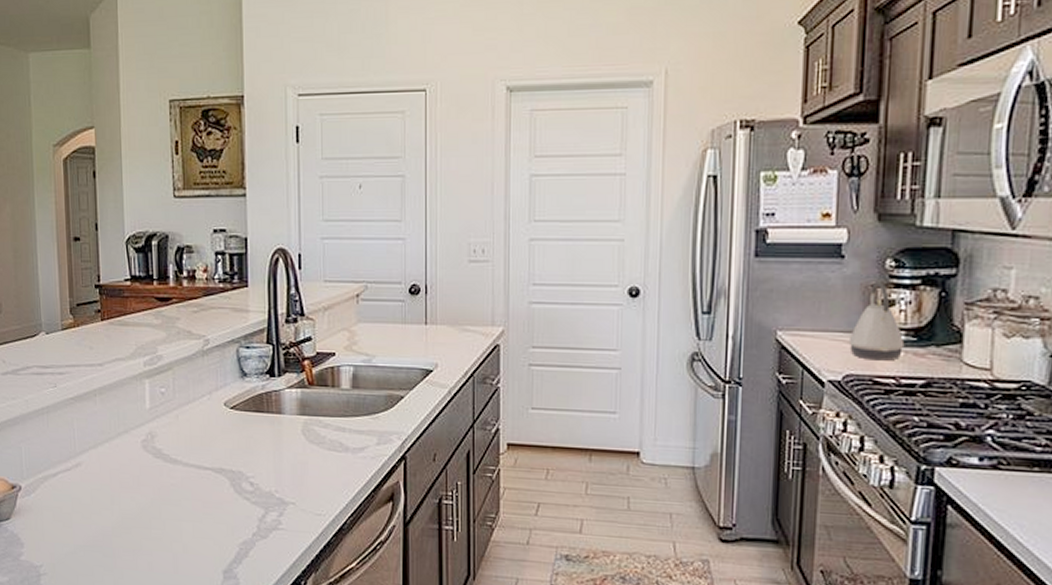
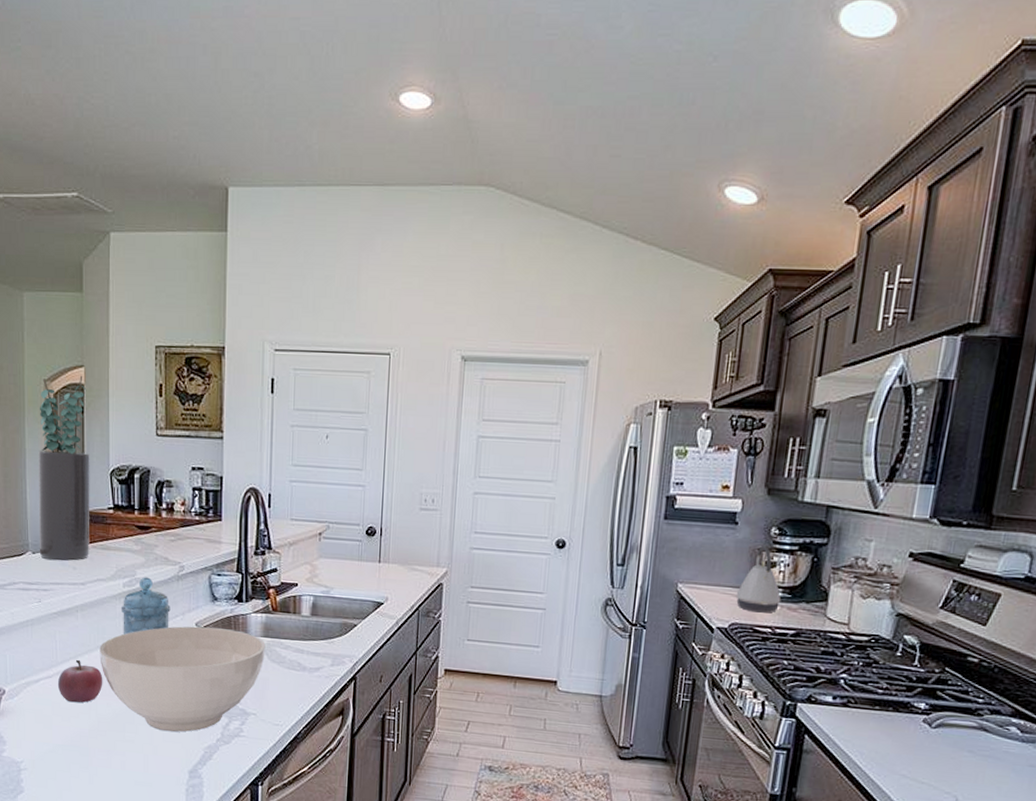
vase: none [49,137,106,341] -> present [38,375,90,561]
fruit: none [76,449,126,498] -> present [57,659,103,703]
bowl: none [120,406,303,527] -> present [99,626,266,732]
canister: none [142,354,196,419] -> present [120,577,171,635]

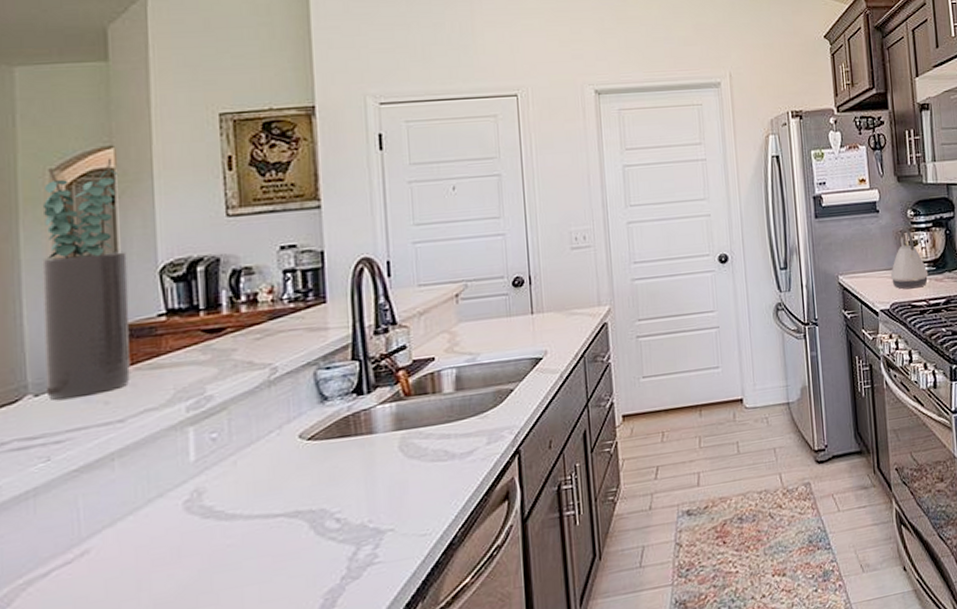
fruit: present [57,659,103,703] -> none [81,525,160,591]
bowl: present [99,626,266,732] -> none [152,430,400,590]
canister: present [120,577,171,635] -> none [183,391,261,475]

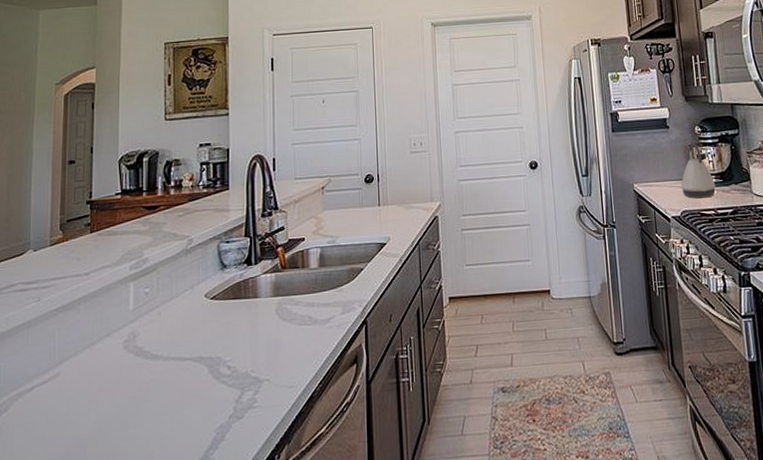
vase: present [42,157,130,401] -> none [41,75,99,256]

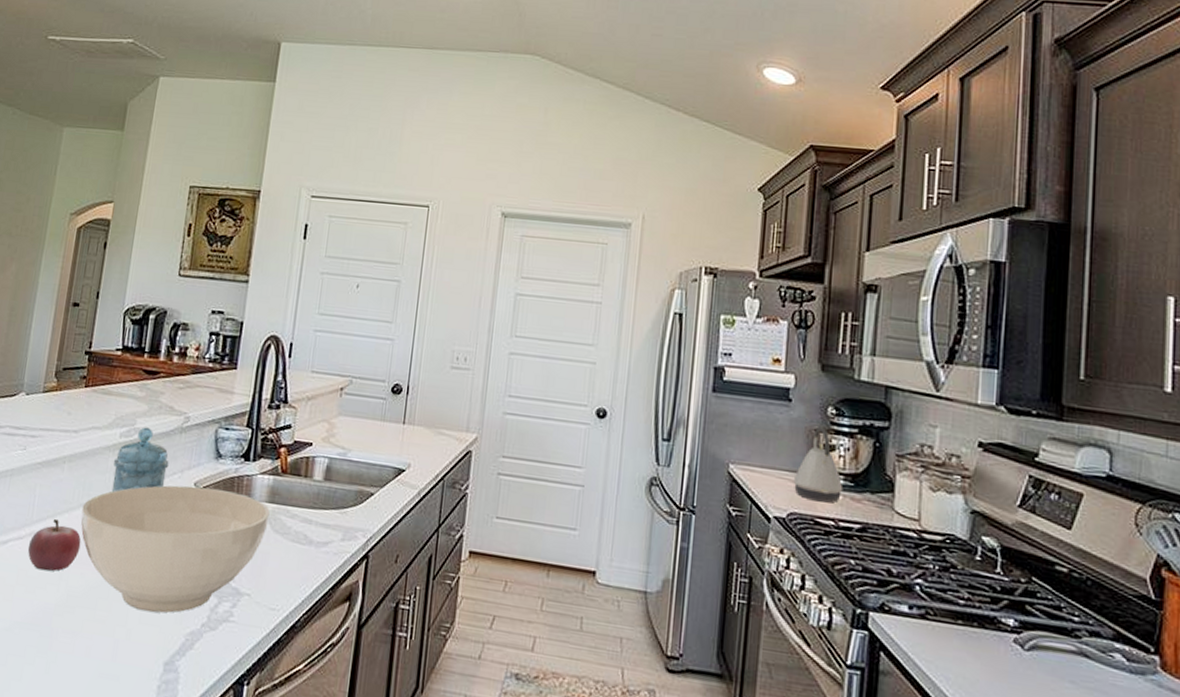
fruit: none [53,356,106,407] -> present [27,518,81,571]
bowl: none [102,294,276,419] -> present [81,485,270,614]
canister: none [126,256,179,320] -> present [111,427,169,493]

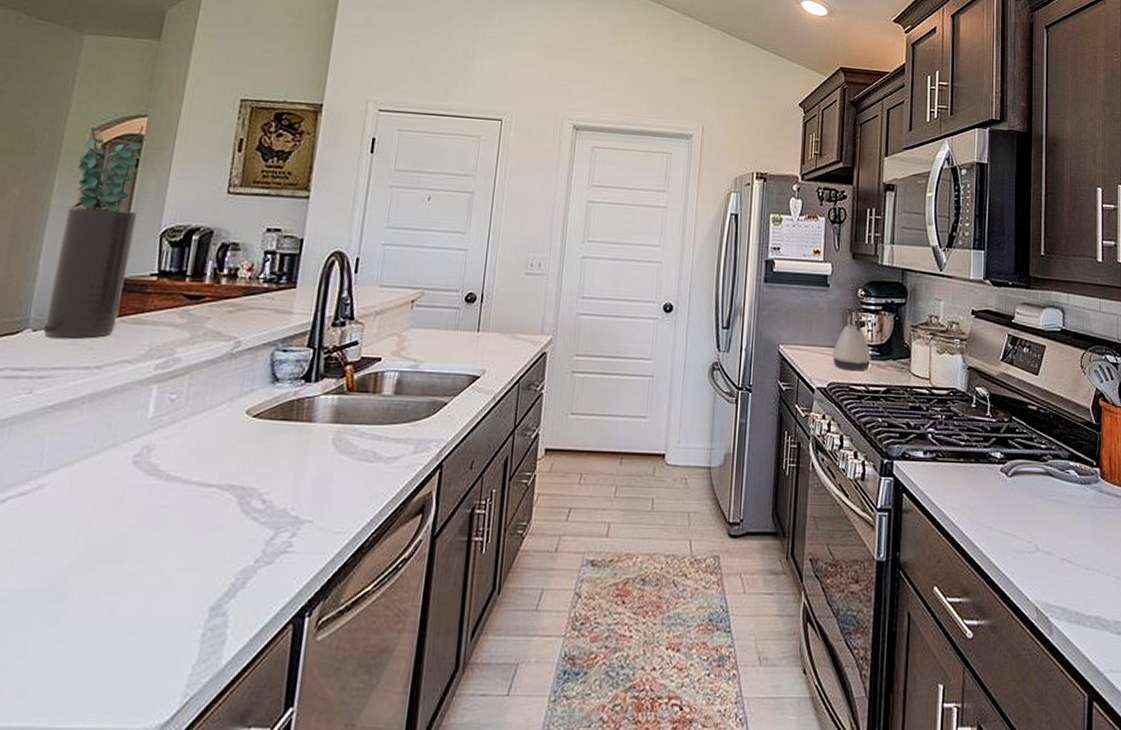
fruit: present [27,518,81,571] -> none [33,466,105,527]
vase: none [33,210,113,406] -> present [42,125,147,340]
bowl: present [81,485,270,614] -> none [104,414,335,556]
canister: present [111,427,169,493] -> none [144,356,216,430]

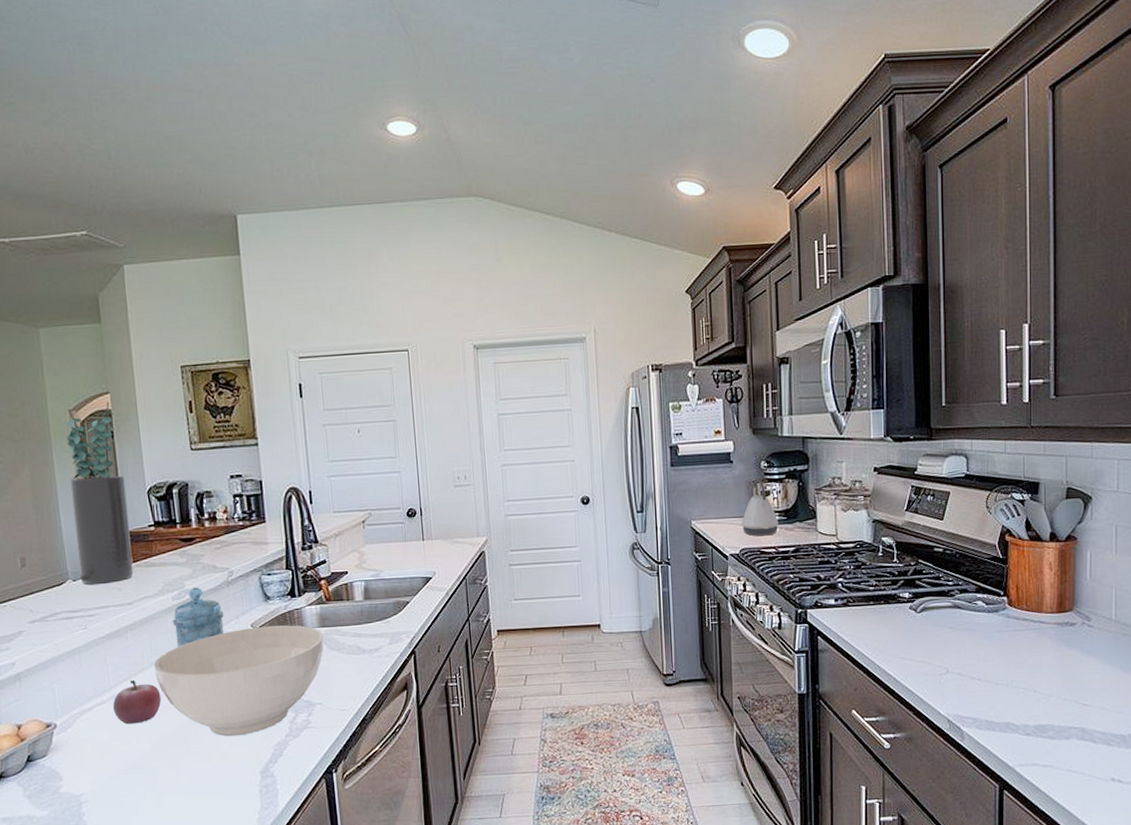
fruit: none [33,466,105,527] -> present [112,679,162,725]
bowl: none [104,414,335,556] -> present [154,625,324,737]
canister: none [144,356,216,430] -> present [172,587,224,647]

